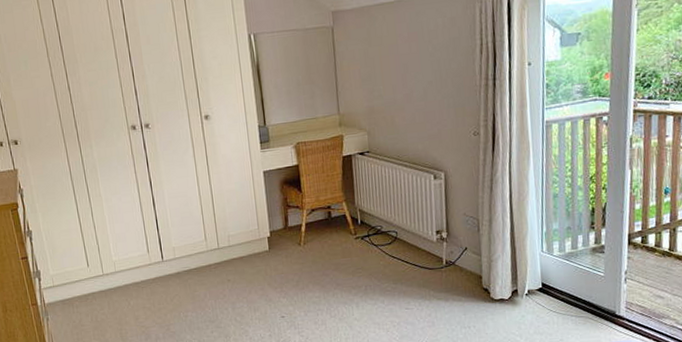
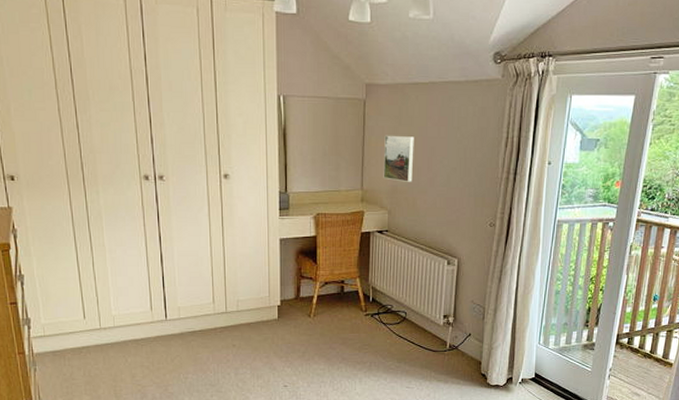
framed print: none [356,56,389,102] -> present [383,135,414,182]

